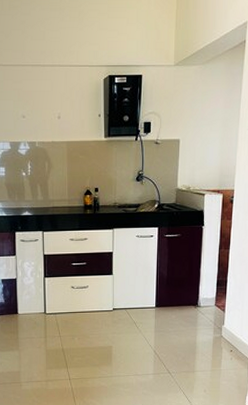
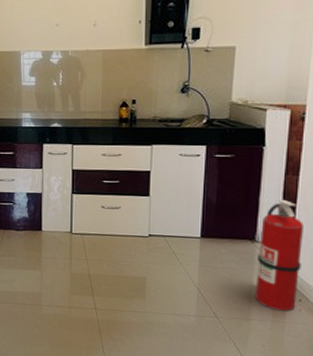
fire extinguisher: none [198,269,233,361] -> present [255,199,303,311]

